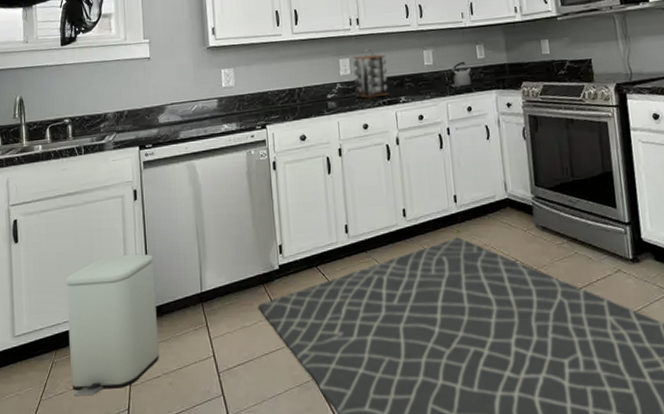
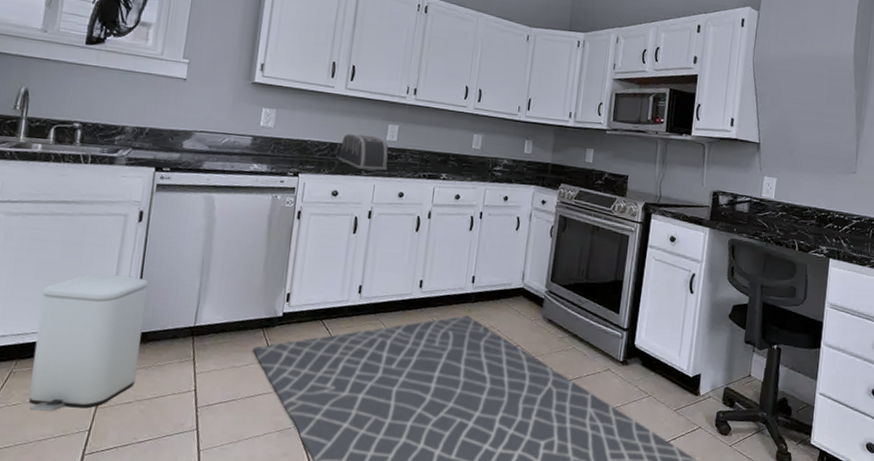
toaster: none [298,73,347,111] -> present [338,134,389,172]
spice rack: present [352,49,388,99] -> none [397,120,436,170]
kettle: present [450,61,471,87] -> none [493,152,516,177]

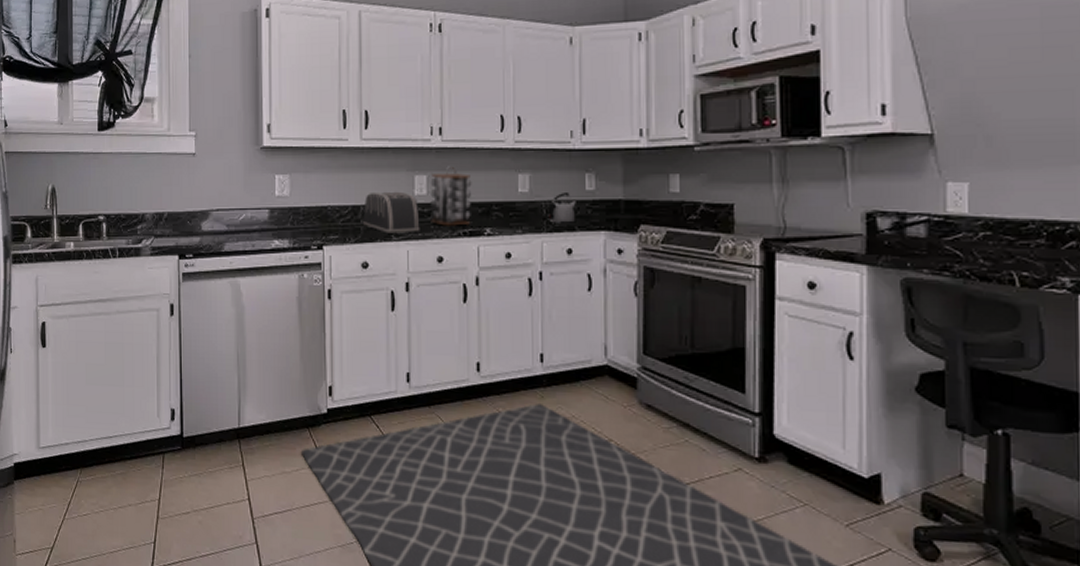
pedal bin: present [29,274,148,412] -> none [94,375,191,523]
spice rack: none [397,120,436,170] -> present [430,166,472,226]
kettle: none [493,152,516,177] -> present [549,191,576,223]

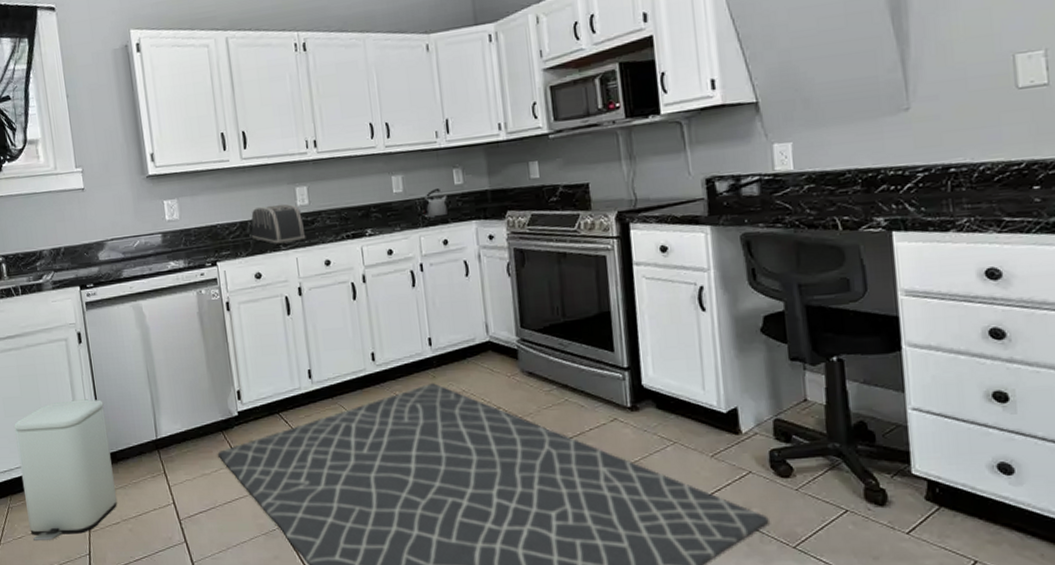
pedal bin: none [94,375,191,523] -> present [14,399,118,542]
spice rack: present [430,166,472,226] -> none [310,175,352,232]

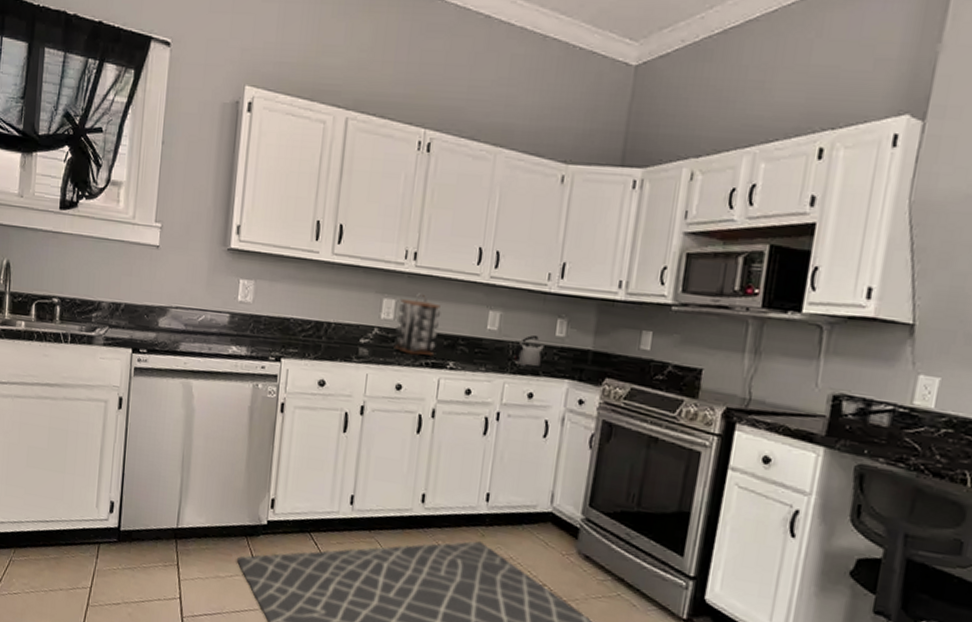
pedal bin: present [14,399,118,542] -> none [27,464,130,605]
toaster: present [251,203,306,246] -> none [325,310,384,358]
spice rack: none [310,175,352,232] -> present [393,293,441,356]

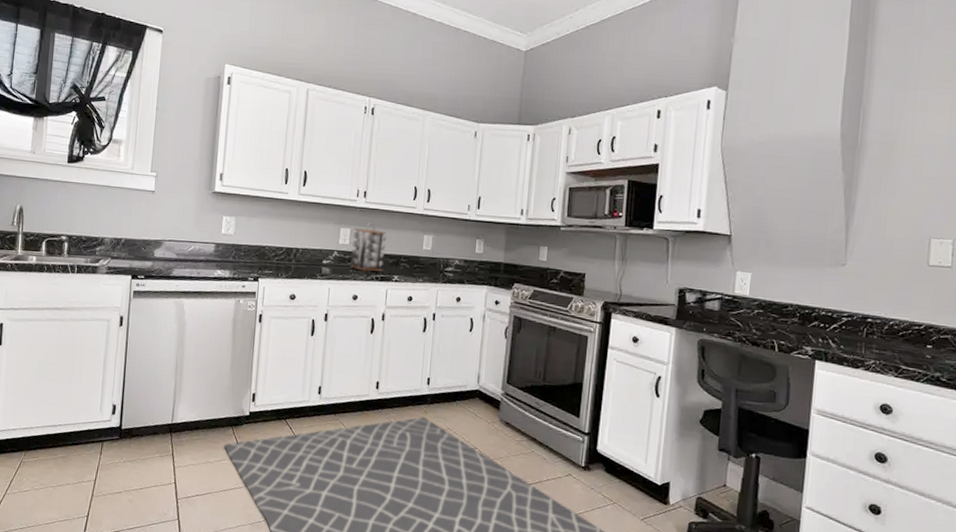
kettle: present [514,334,544,367] -> none [445,252,467,277]

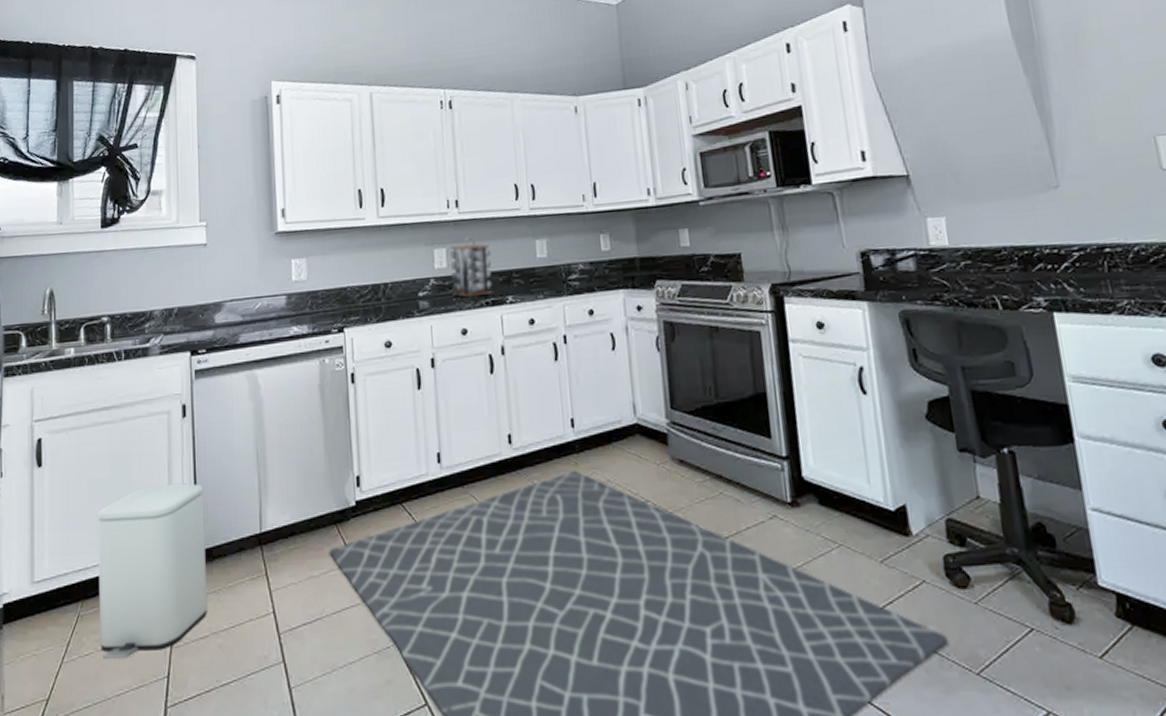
pedal bin: none [37,374,130,499] -> present [97,483,208,660]

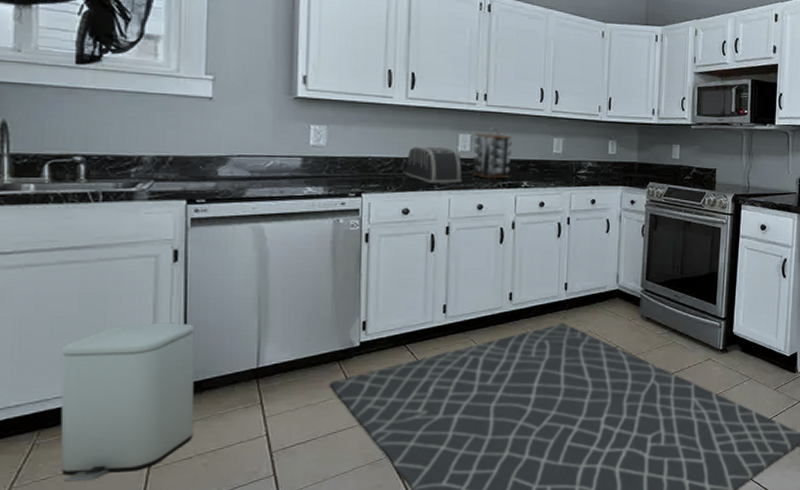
toaster: none [384,266,442,312] -> present [406,146,463,185]

